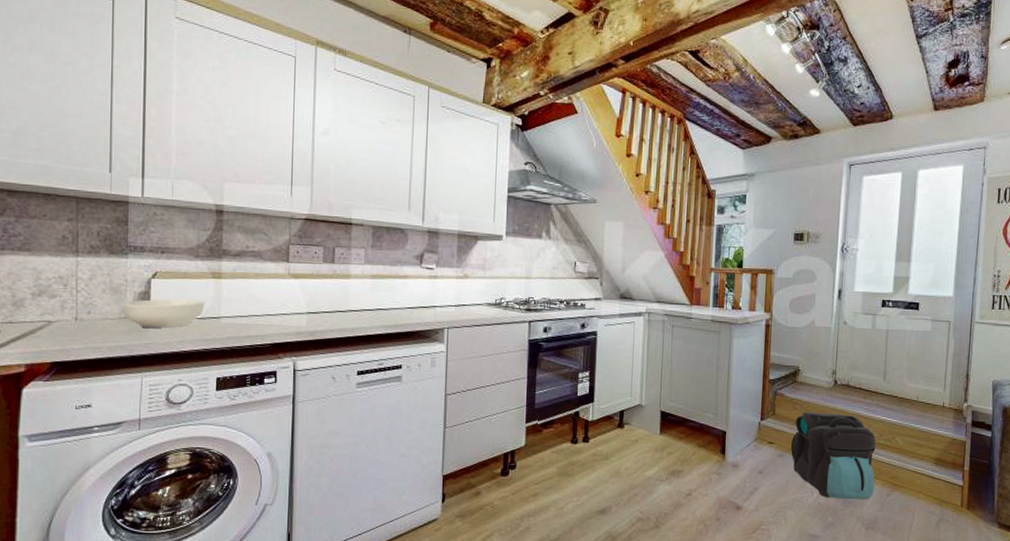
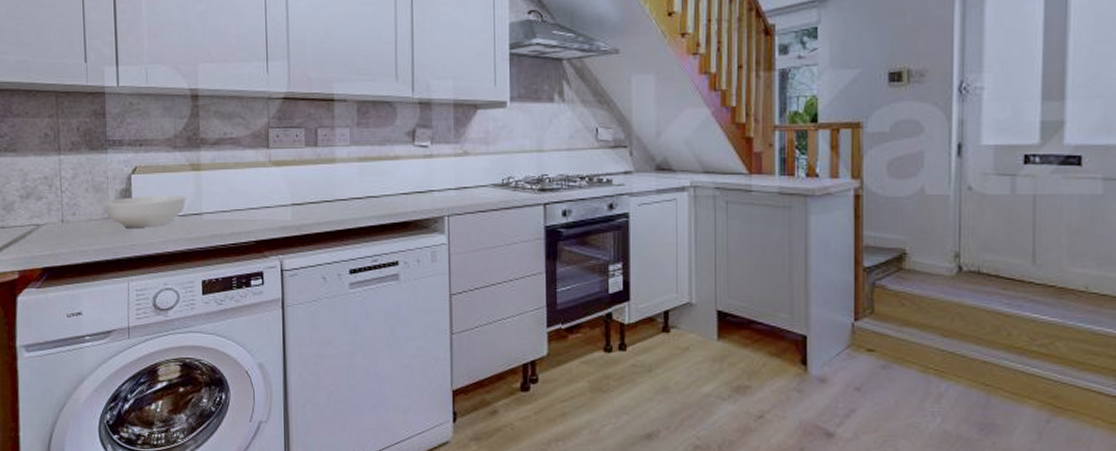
backpack: present [791,411,876,500] -> none [900,308,1026,428]

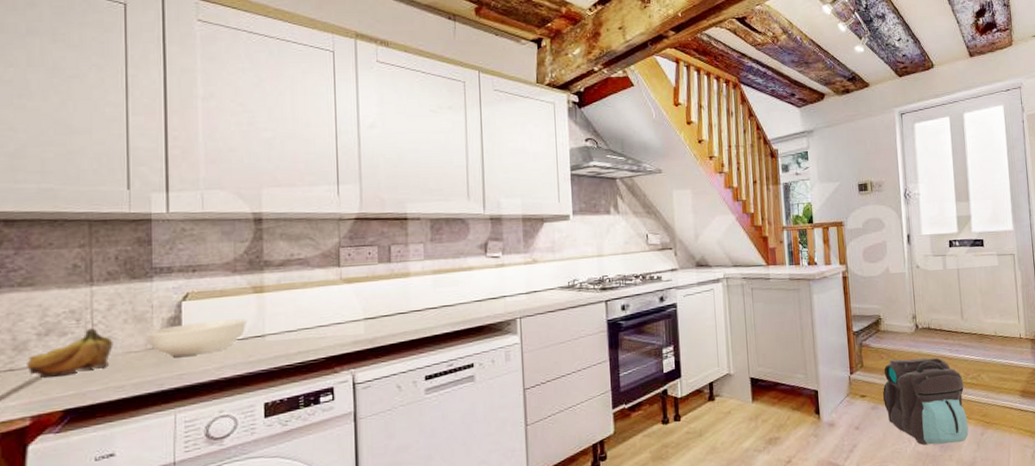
fruit: none [13,194,78,237] -> present [25,328,113,377]
backpack: none [900,308,1026,428] -> present [883,357,969,445]

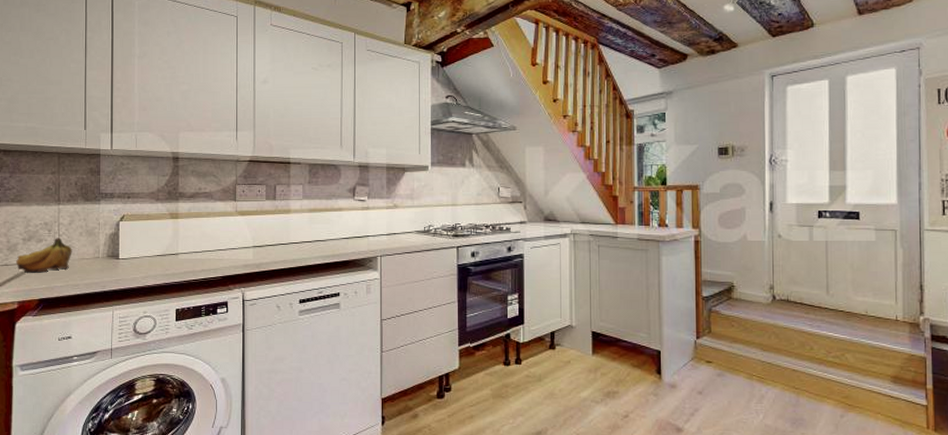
bowl: present [146,318,248,357] -> none [94,239,166,265]
backpack: present [883,357,969,445] -> none [731,328,826,422]

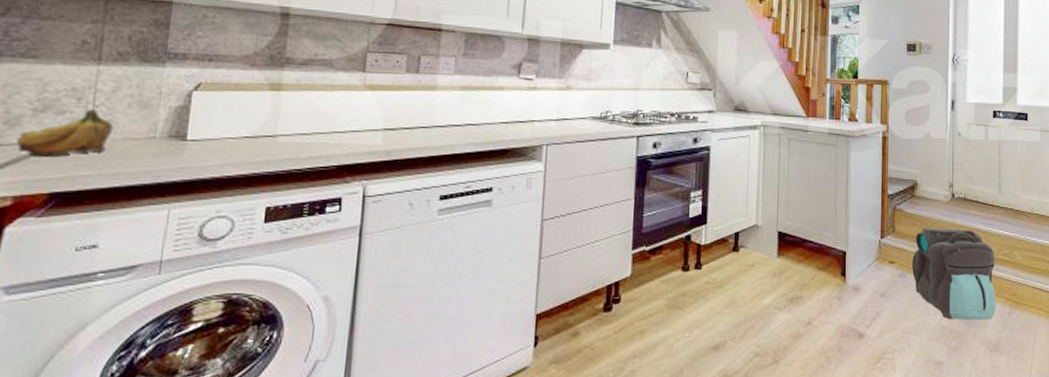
backpack: none [731,328,826,422] -> present [912,227,996,321]

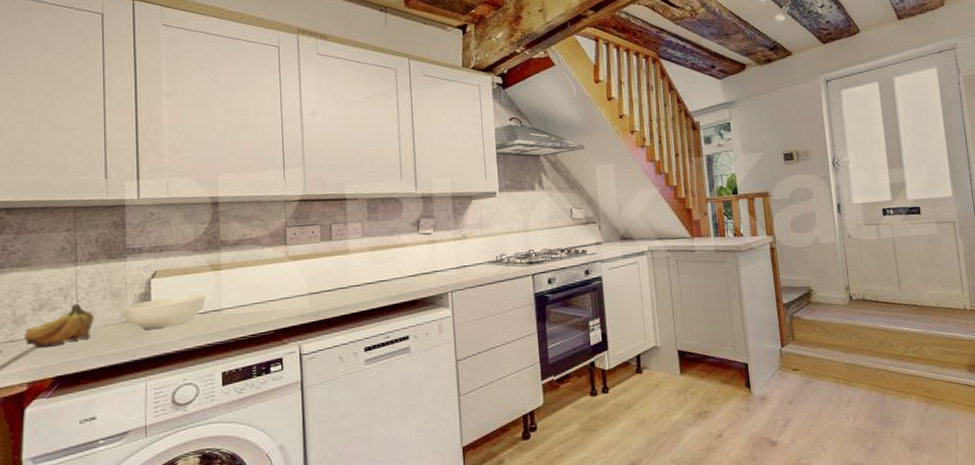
bowl: none [149,114,261,149] -> present [121,294,207,329]
backpack: present [912,227,996,321] -> none [816,330,912,421]

